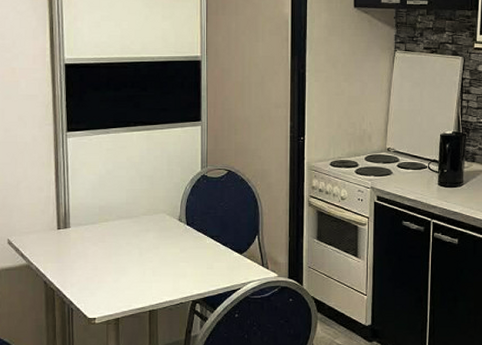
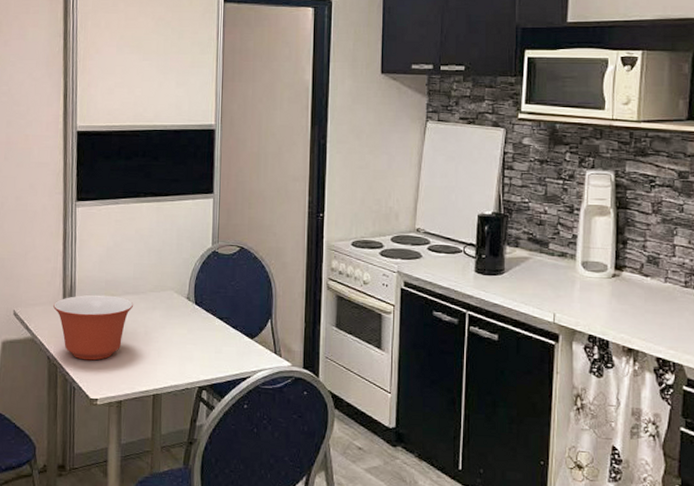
mixing bowl: none [48,220,128,283] -> present [53,294,134,361]

